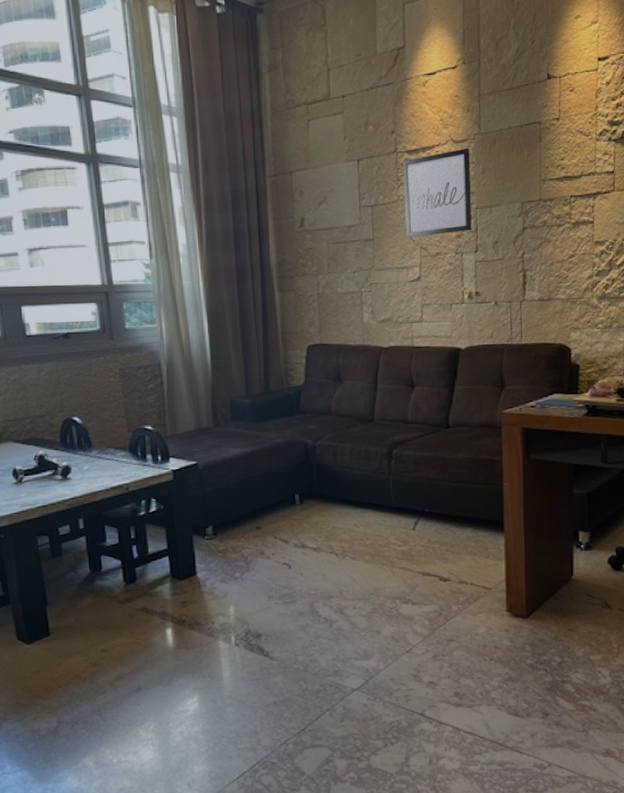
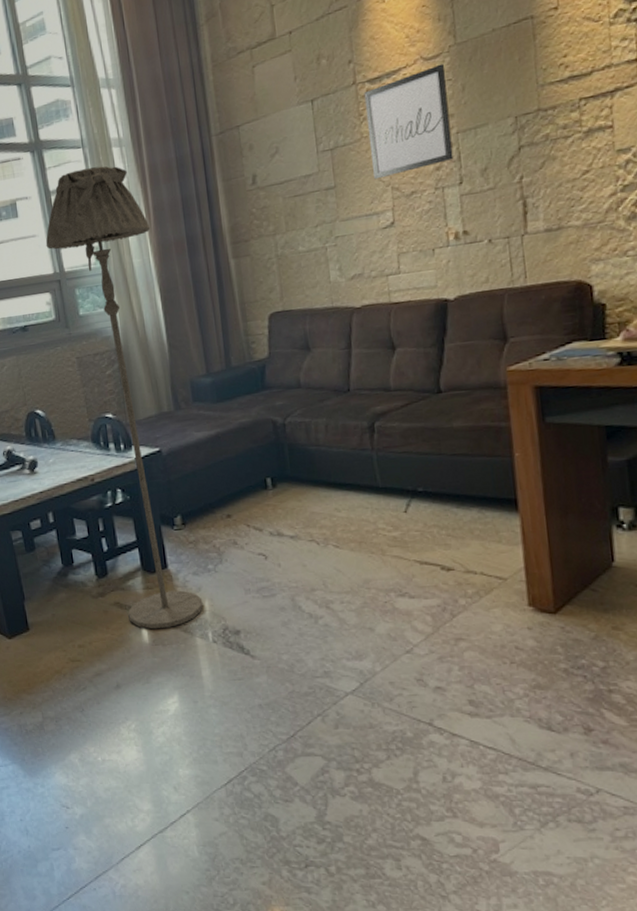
floor lamp: none [95,187,228,634] -> present [45,166,203,630]

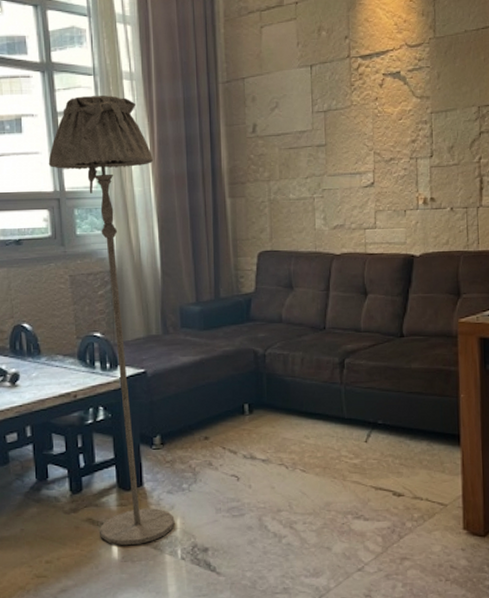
wall art: present [364,63,454,180] -> none [356,52,427,143]

